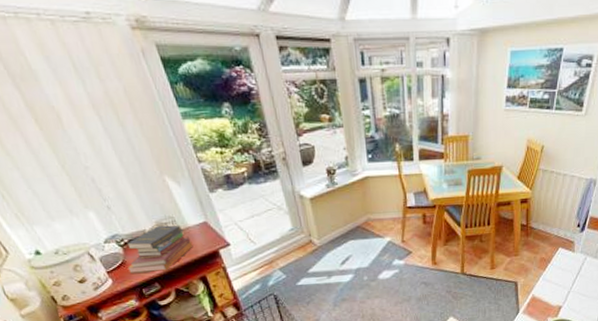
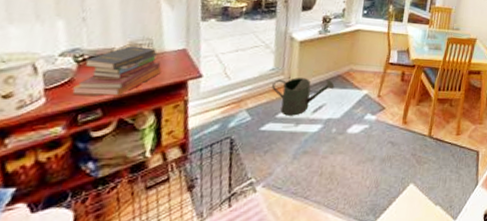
watering can: none [296,232,356,270] -> present [272,78,335,116]

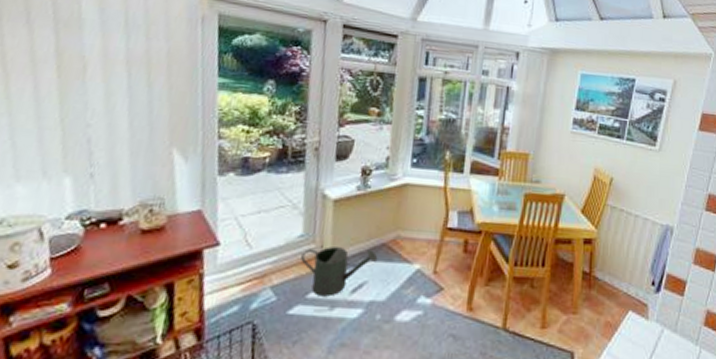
books: present [71,46,162,96] -> none [78,206,175,268]

